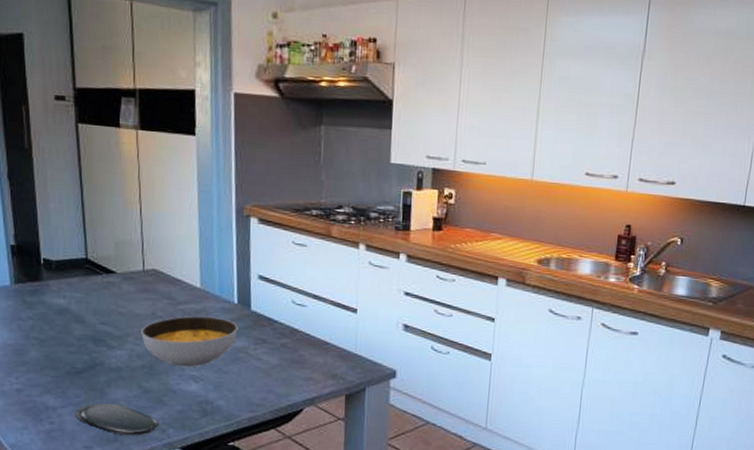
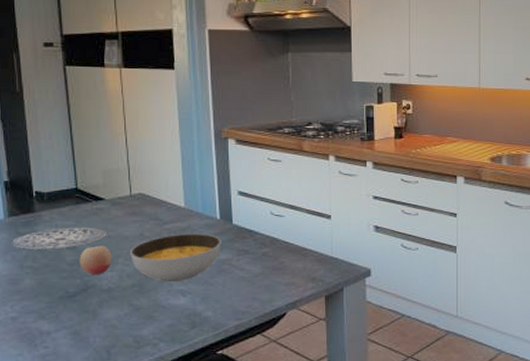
plate: none [17,299,117,321] -> present [11,227,107,249]
oval tray: present [75,403,159,437] -> none [69,323,150,354]
fruit: none [87,321,122,352] -> present [79,245,112,275]

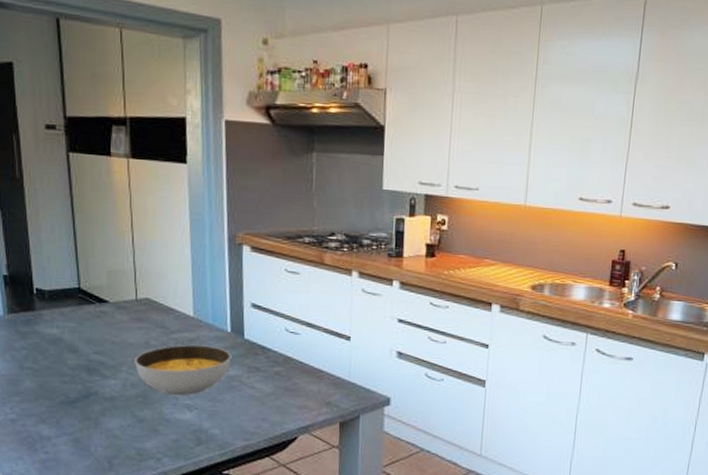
plate: present [11,227,107,249] -> none [11,329,110,351]
fruit: present [79,245,112,275] -> none [81,351,116,382]

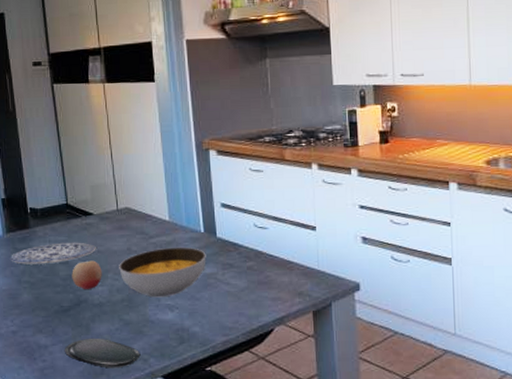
plate: none [11,329,110,351] -> present [10,242,96,265]
oval tray: none [70,432,154,466] -> present [65,338,141,369]
fruit: none [81,351,116,382] -> present [72,260,102,289]

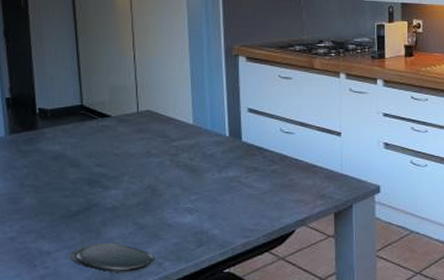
plate: present [10,242,96,265] -> none [12,144,112,167]
fruit: present [72,260,102,289] -> none [83,163,117,193]
soup bowl: present [119,247,206,298] -> none [136,150,230,201]

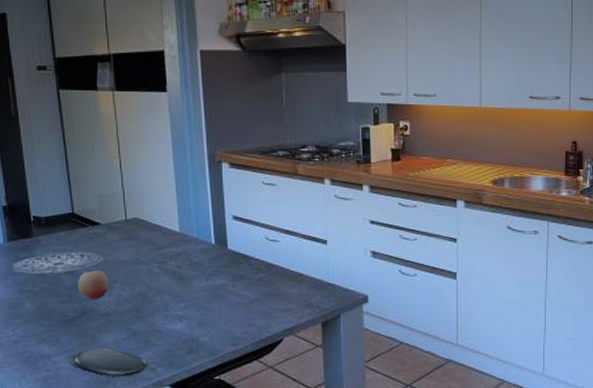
plate: none [12,144,112,167] -> present [11,252,103,274]
fruit: none [83,163,117,193] -> present [77,270,109,299]

